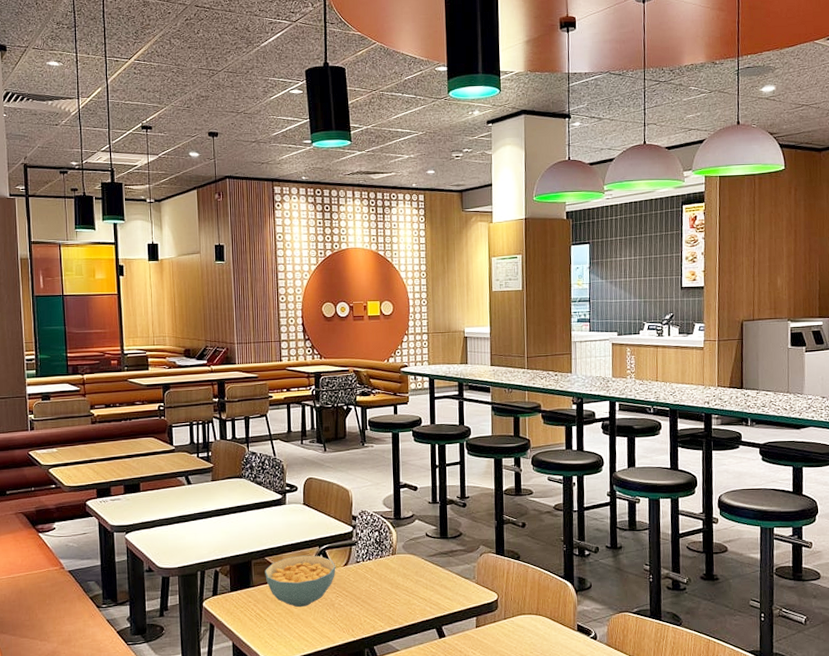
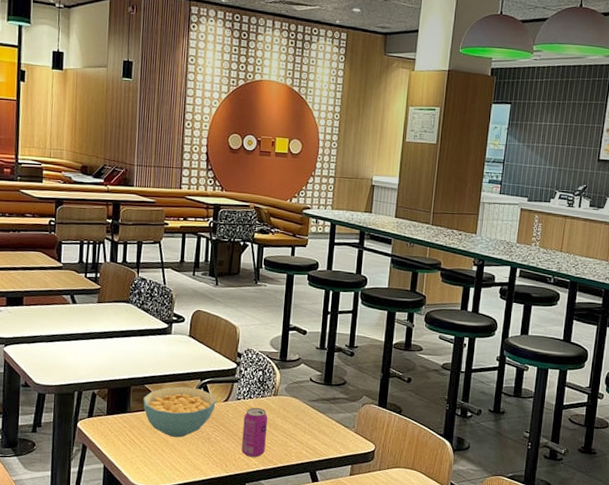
beverage can: none [365,568,389,619] -> present [241,407,268,458]

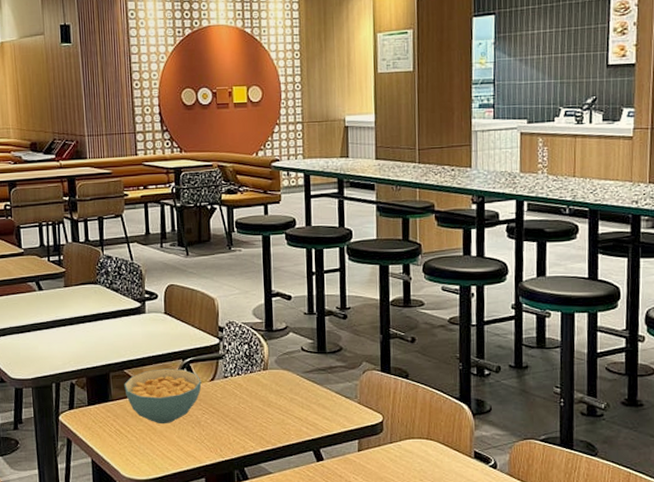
beverage can: present [241,407,268,458] -> none [234,384,261,439]

